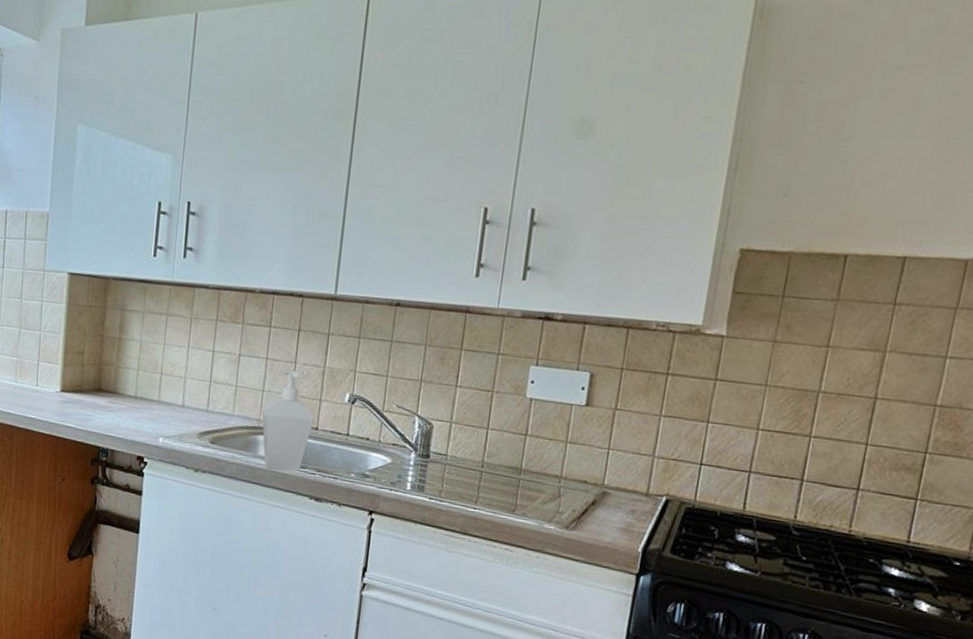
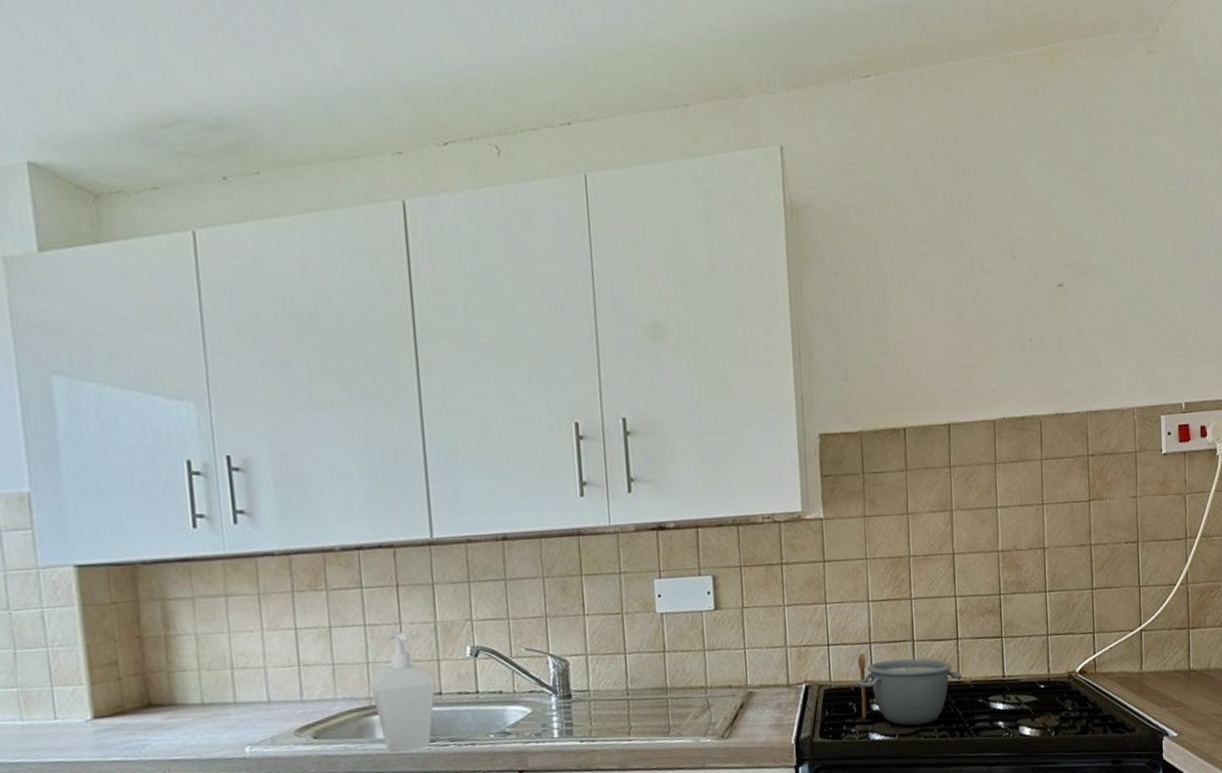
cooking pot: none [722,480,854,570] -> present [856,653,962,726]

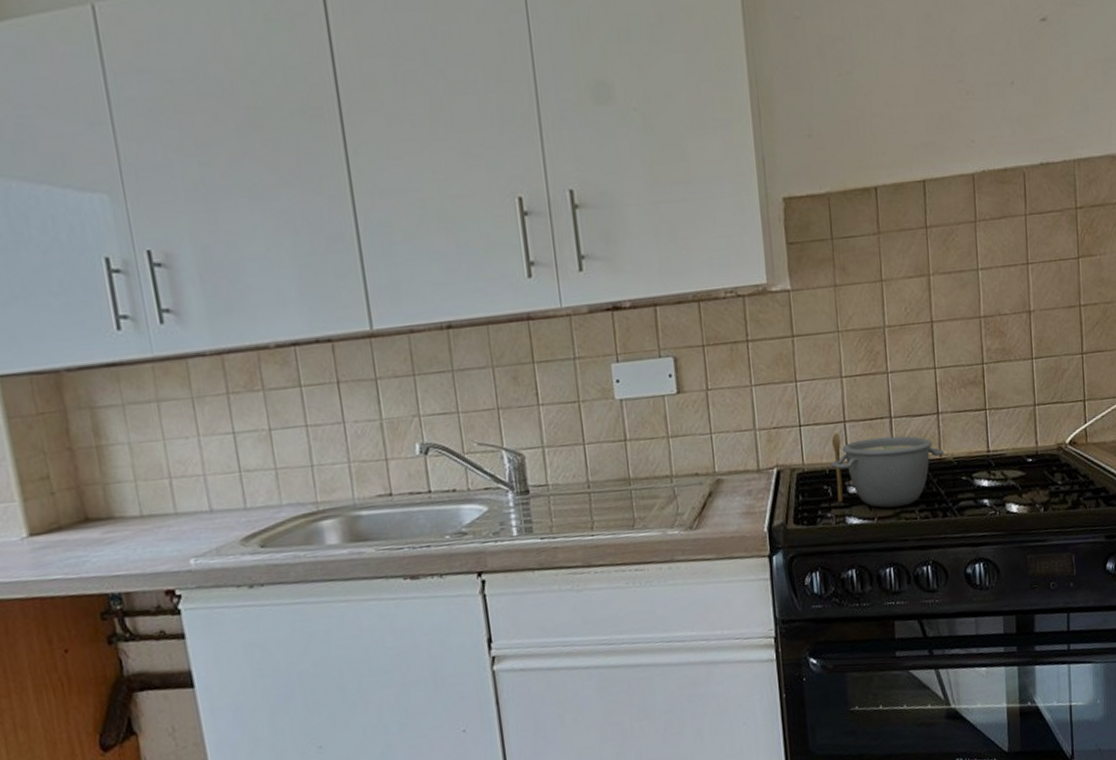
soap bottle: present [370,632,435,754] -> none [316,431,385,560]

